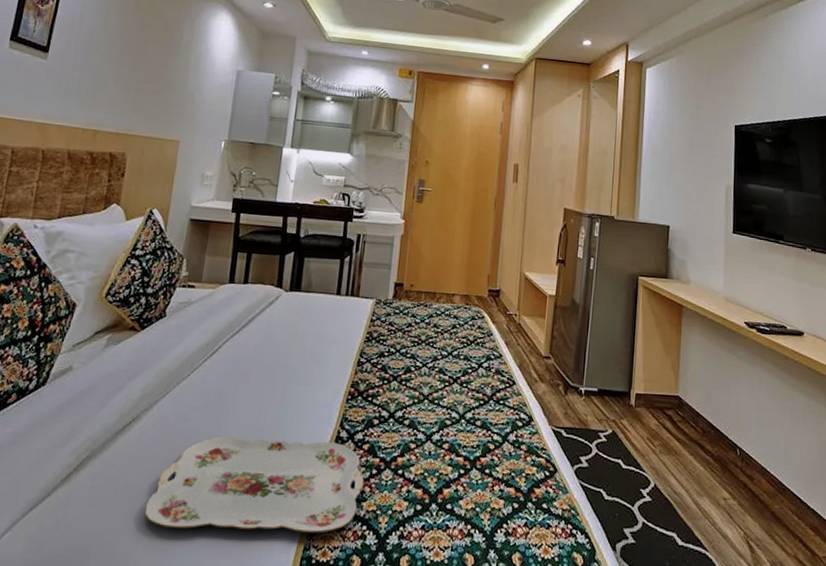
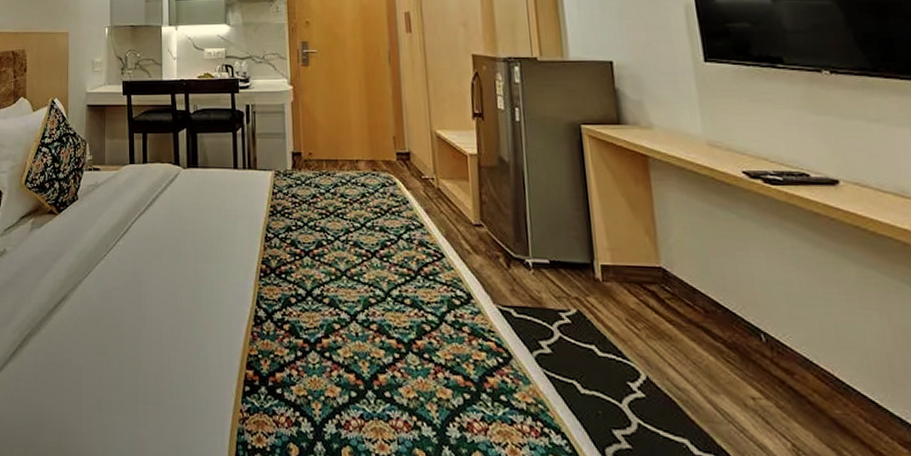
serving tray: present [144,436,365,533] -> none [83,315,290,417]

